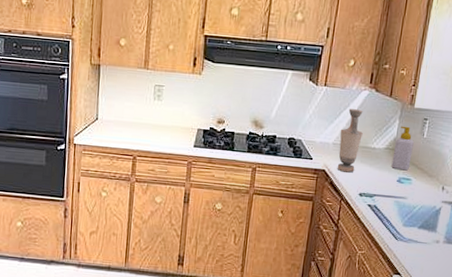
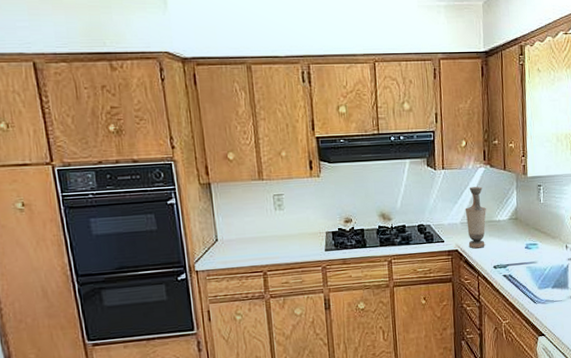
soap bottle: present [391,126,414,171] -> none [517,195,534,237]

